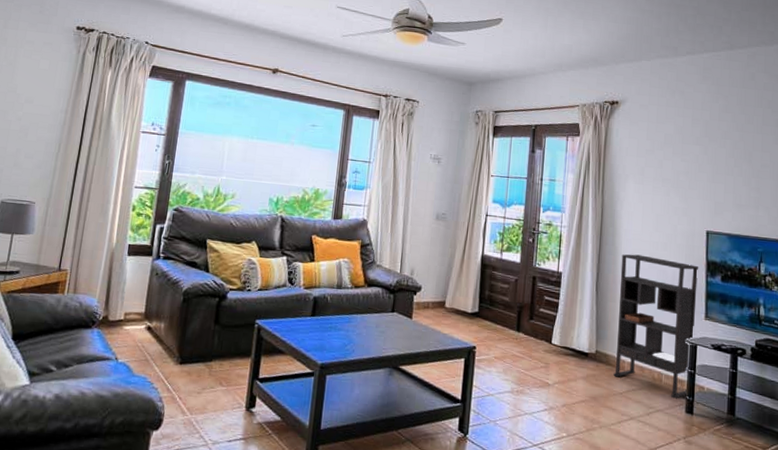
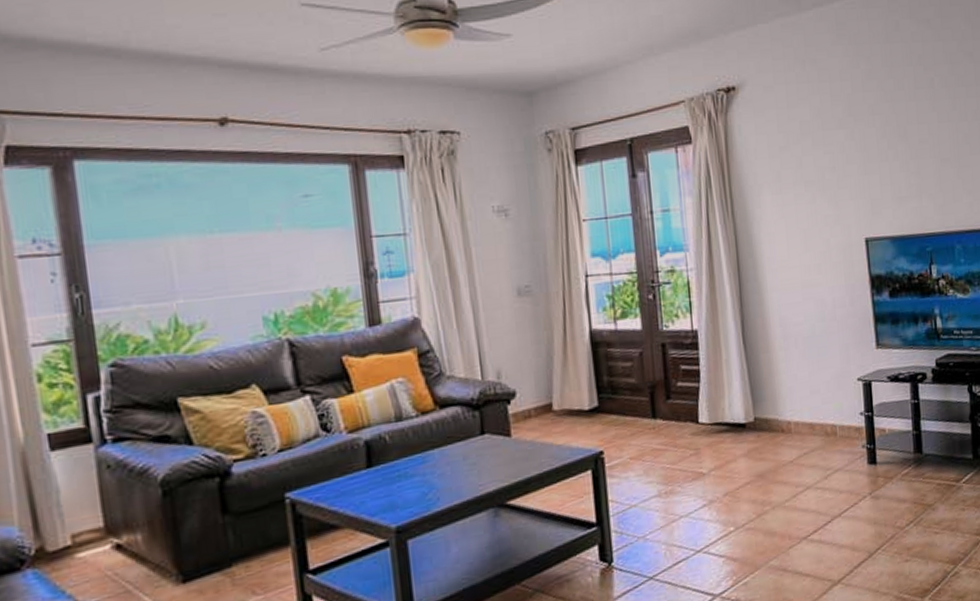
bookshelf: present [613,254,699,399] -> none [768,284,866,452]

